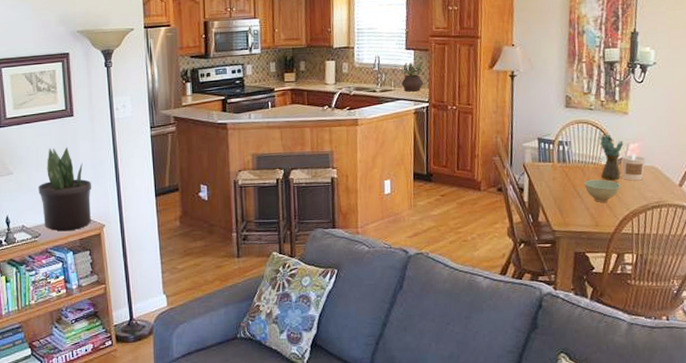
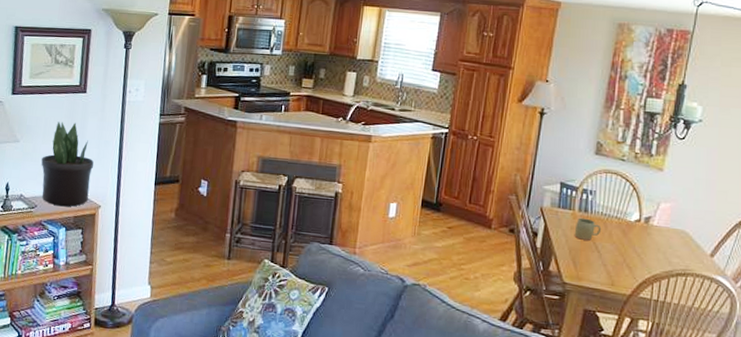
potted plant: present [400,62,423,92] -> none [422,85,446,116]
mug: none [556,168,581,189] -> present [574,217,602,241]
bowl: present [585,179,621,202] -> none [605,234,645,261]
vase: present [599,133,624,183] -> none [623,187,654,243]
candle: present [620,153,645,181] -> none [646,213,676,244]

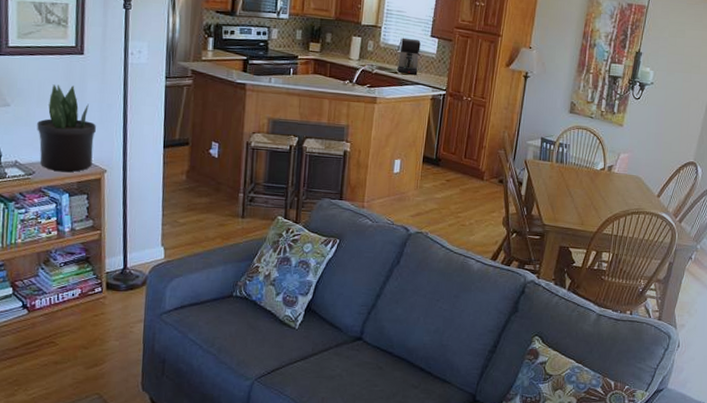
coffee maker: none [395,72,421,112] -> present [397,38,421,75]
mug: present [574,217,602,241] -> none [552,168,574,187]

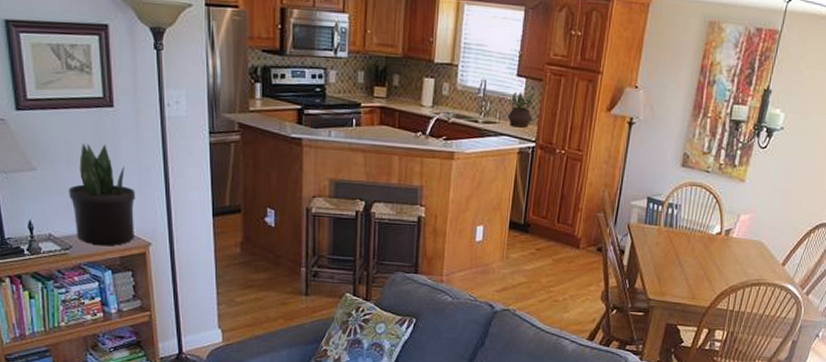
coffee maker: present [397,38,421,75] -> none [478,78,505,124]
potted plant: none [422,50,444,79] -> present [507,92,533,128]

